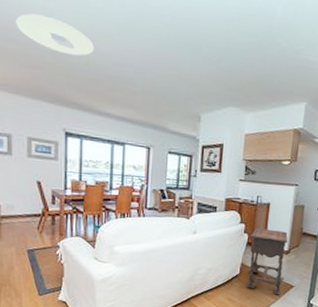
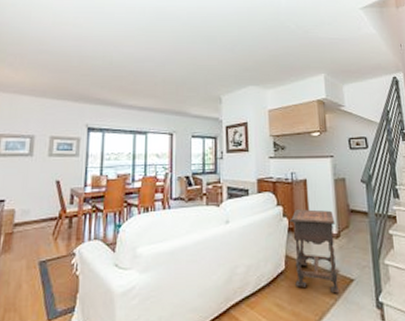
ceiling light: present [15,13,94,56] -> none [48,29,117,58]

